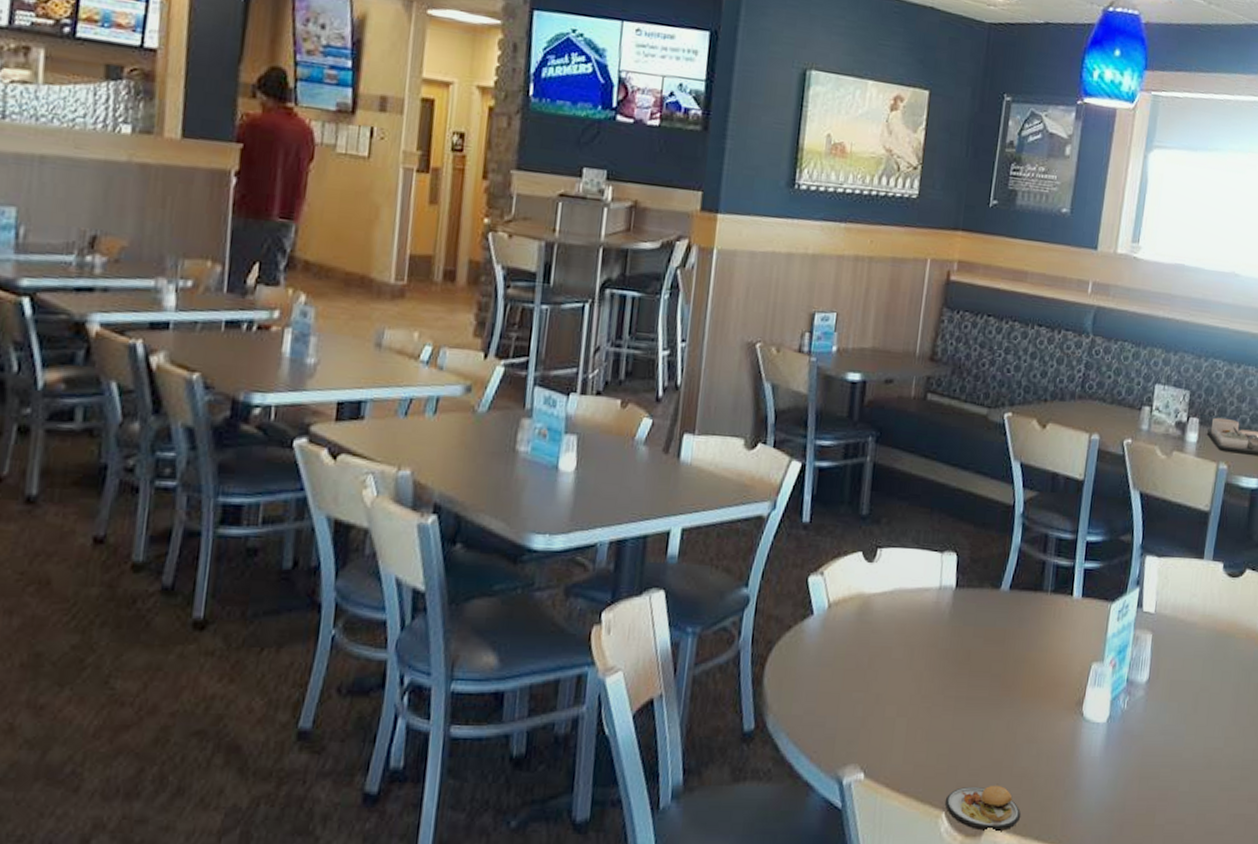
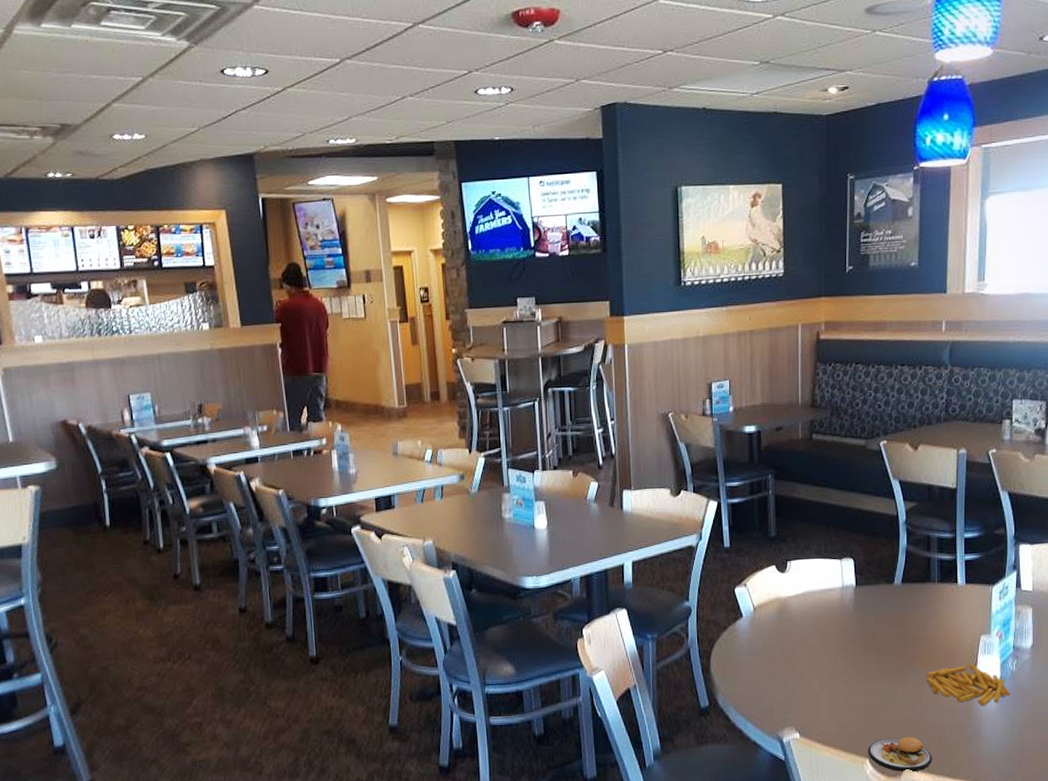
french fries: none [1024,696,1118,752] -> present [926,663,1010,706]

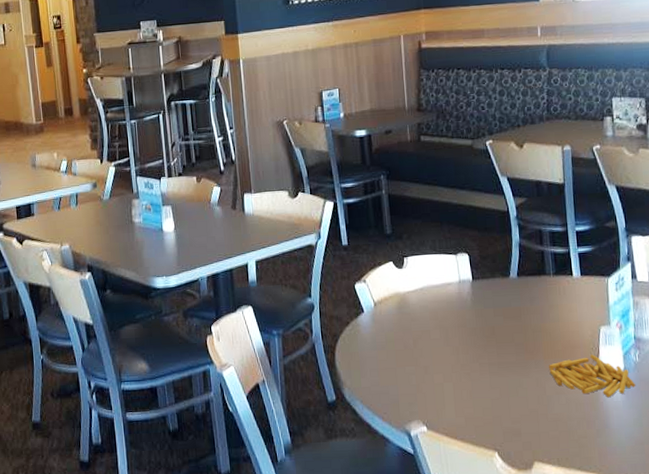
burger: present [867,735,933,773] -> none [495,427,563,466]

